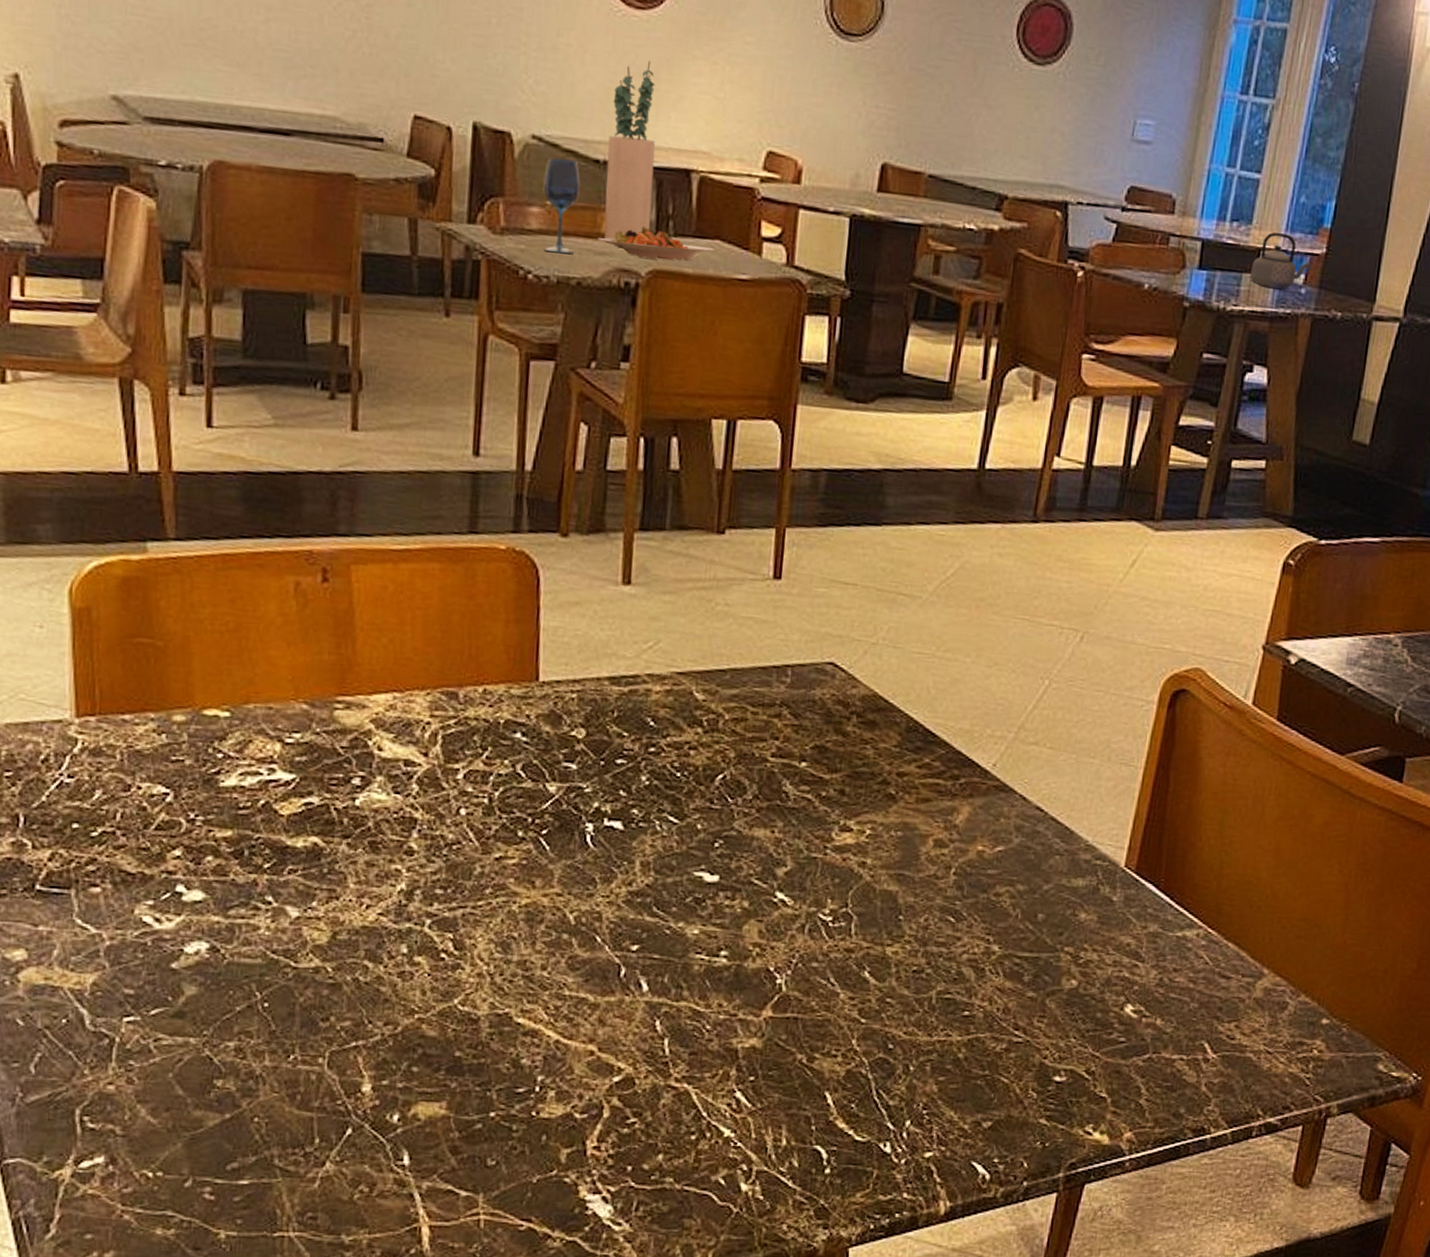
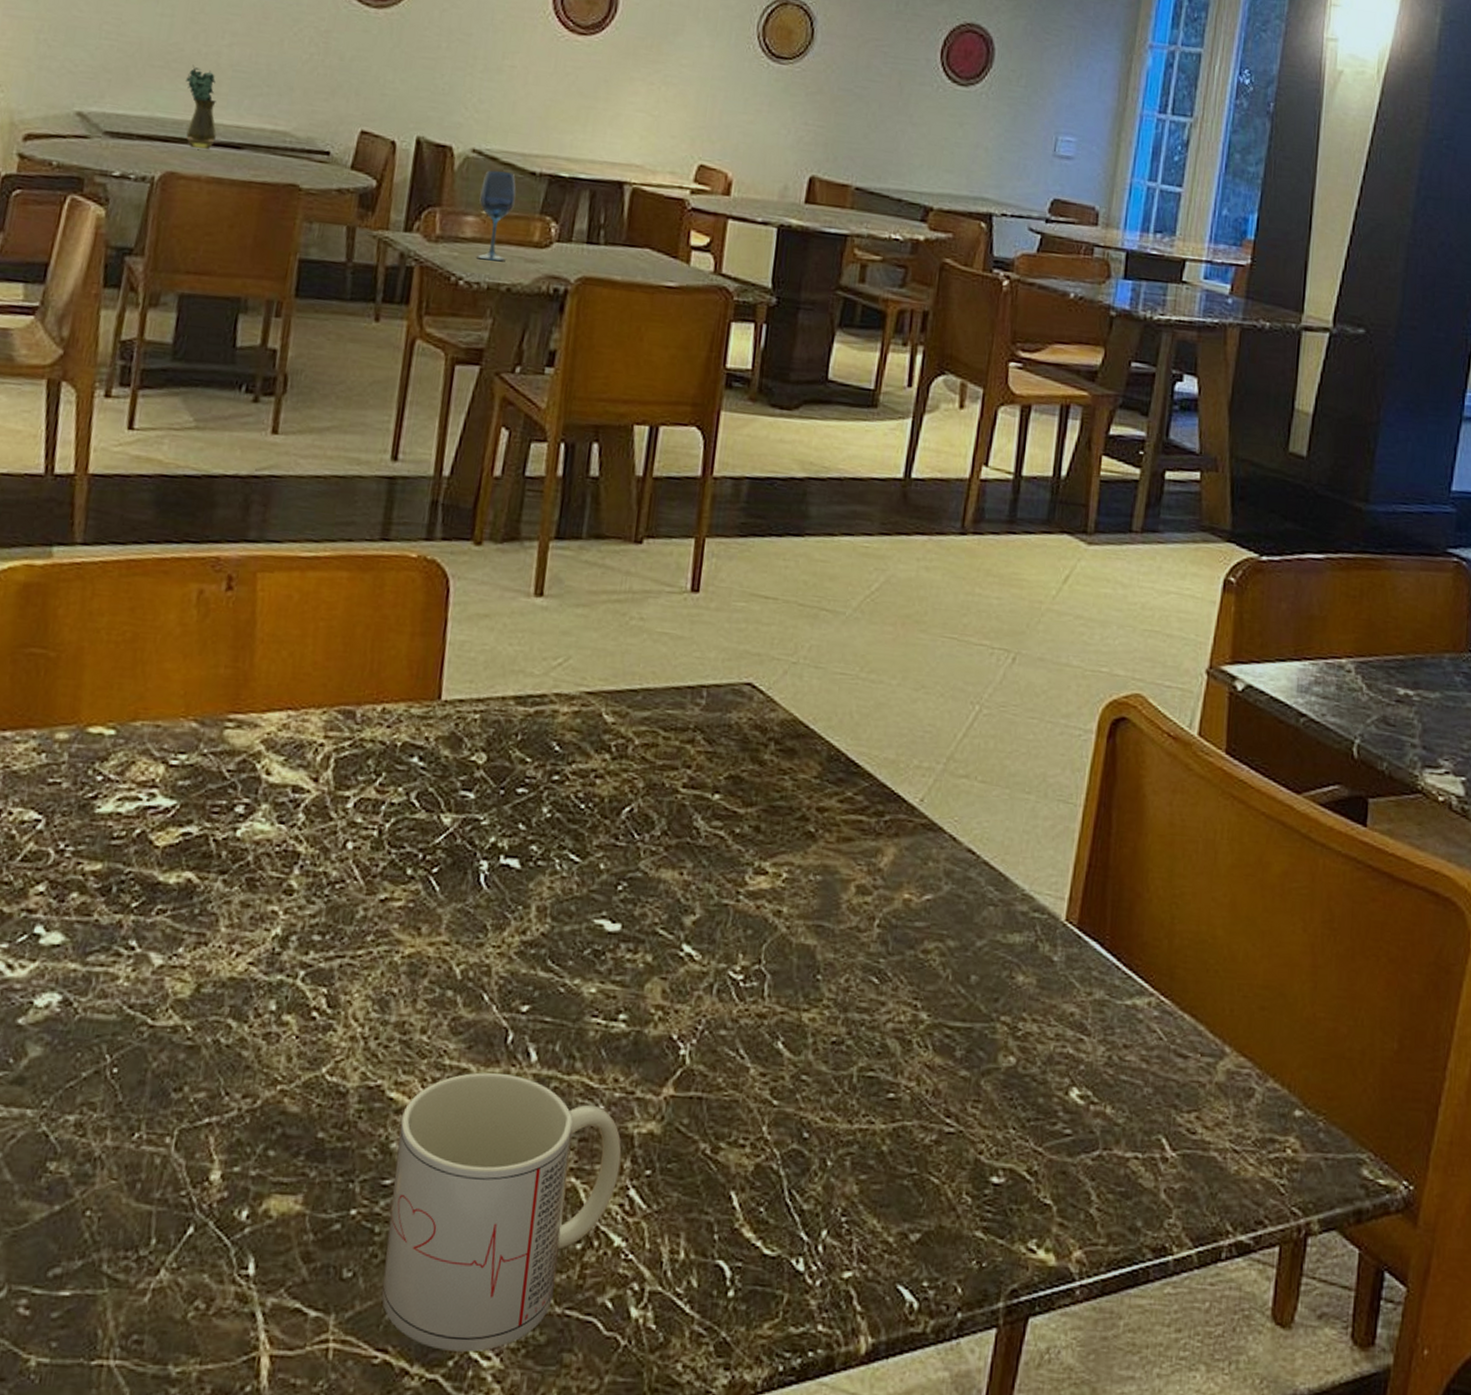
vase: none [224,43,262,137] -> present [186,64,217,150]
mug: none [522,1000,728,1220] -> present [381,1072,622,1352]
salad: present [598,225,714,262] -> none [530,234,643,269]
vase: present [604,61,656,244] -> none [536,81,593,252]
teapot: present [1250,232,1311,290] -> none [1176,243,1236,300]

